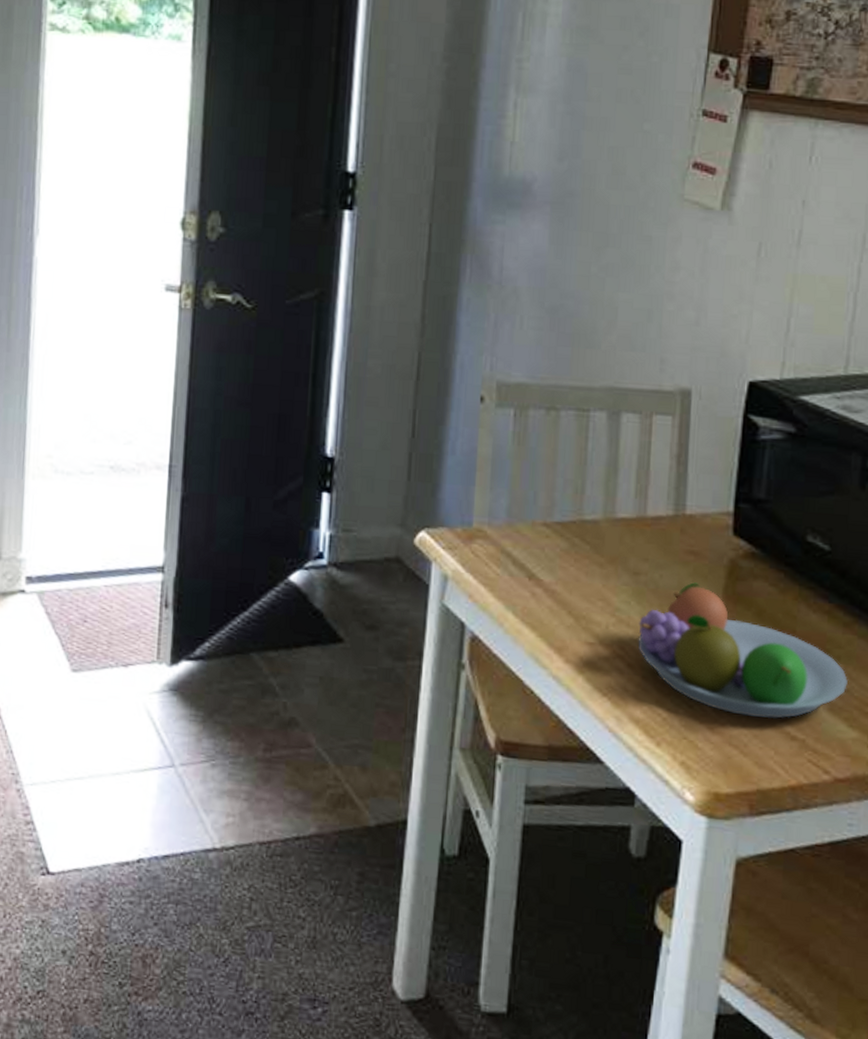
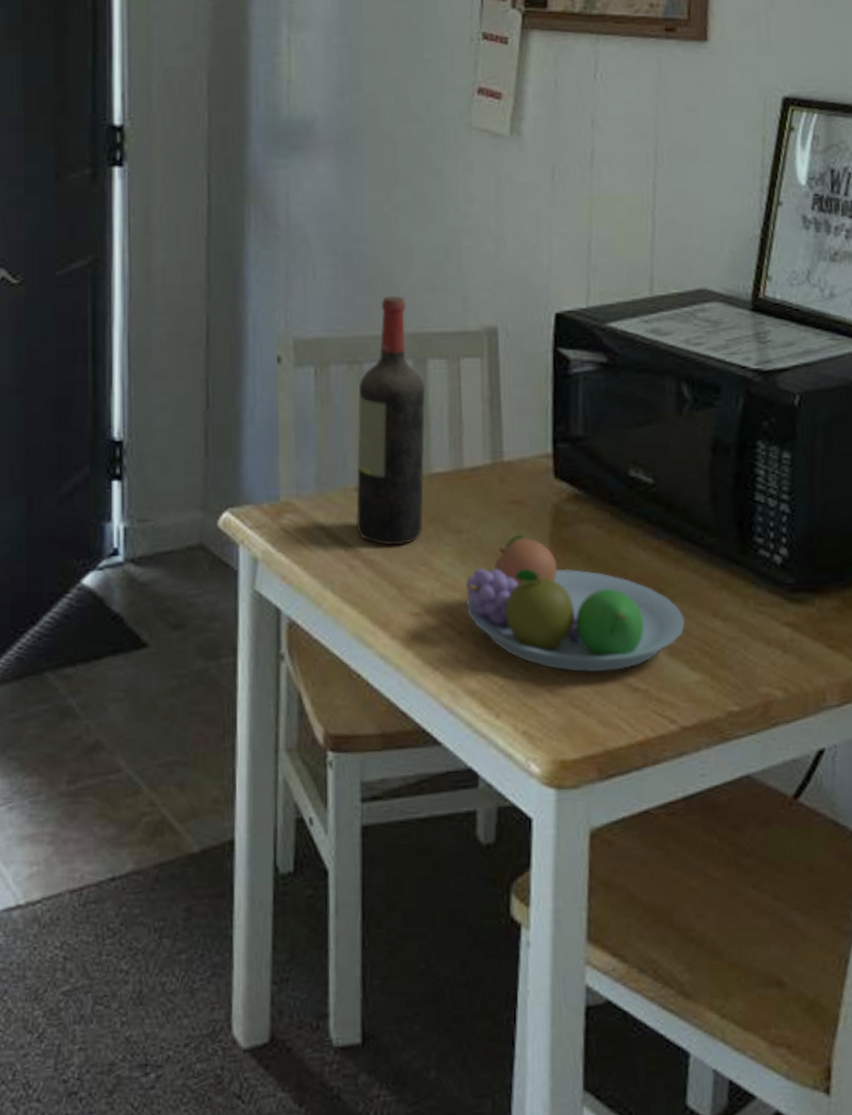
wine bottle: none [541,350,617,580] -> present [356,295,426,546]

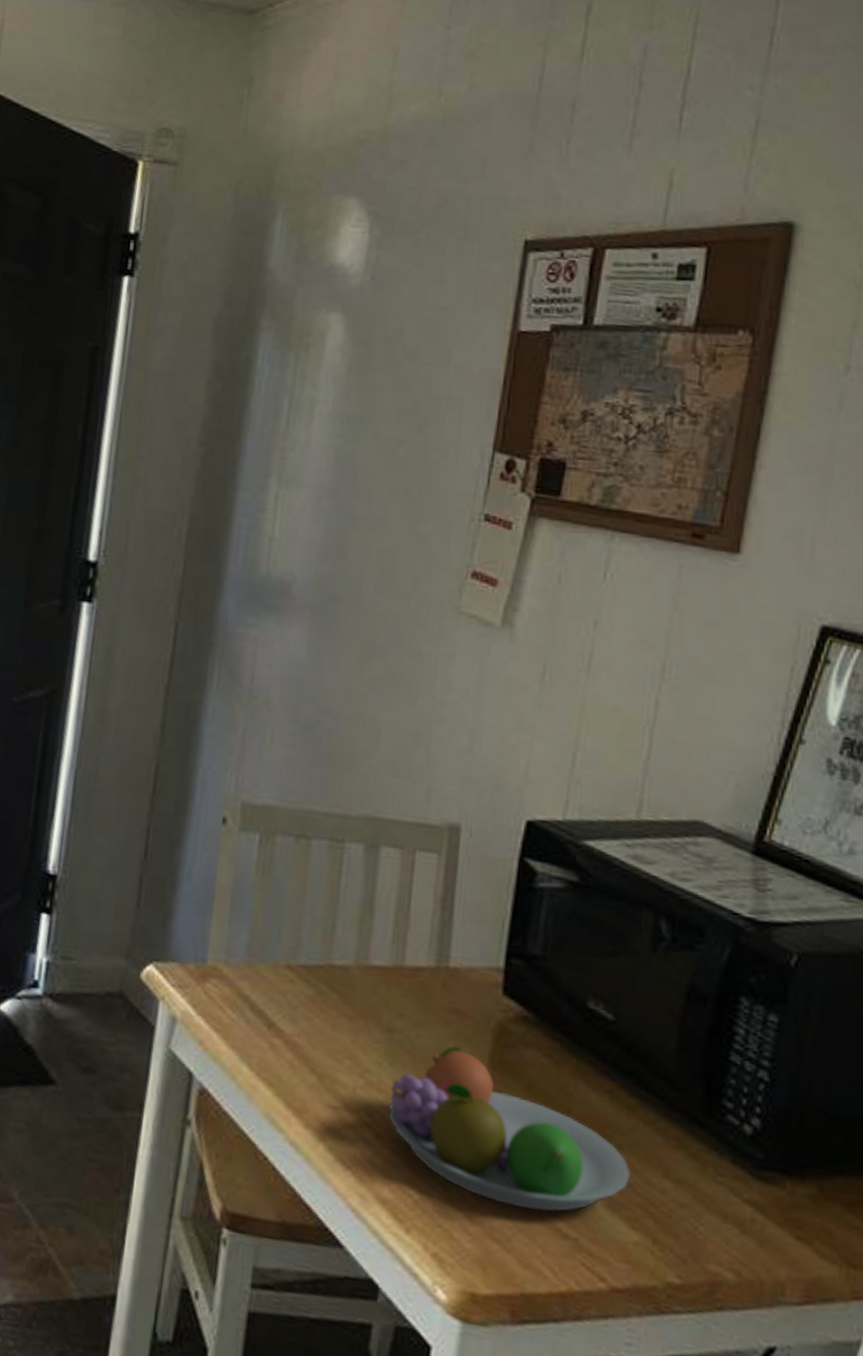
wine bottle: present [356,295,426,546] -> none [283,773,375,1034]

